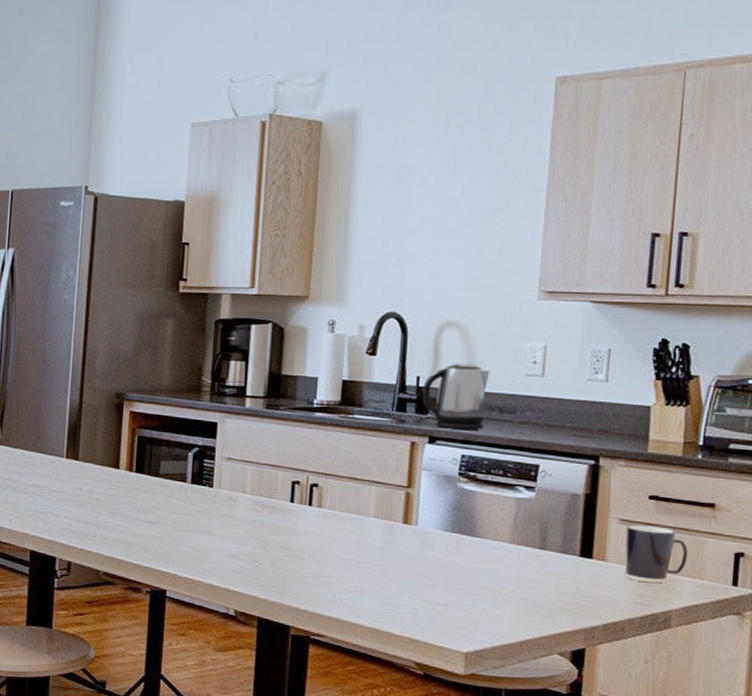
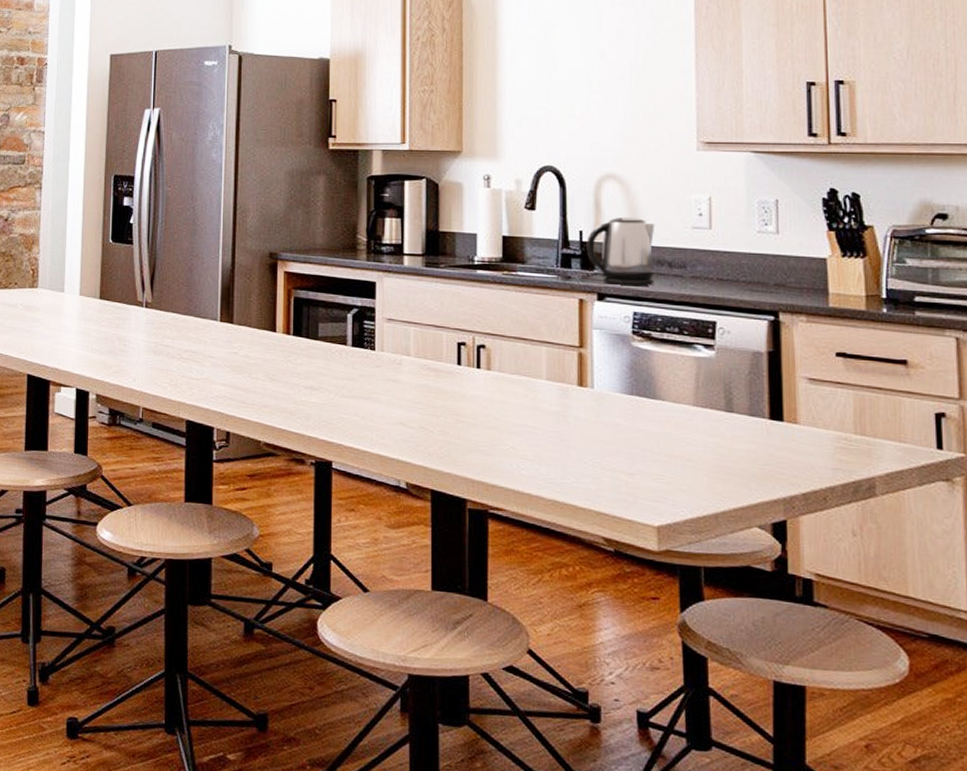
mug: present [625,524,688,584] -> none [815,384,885,448]

